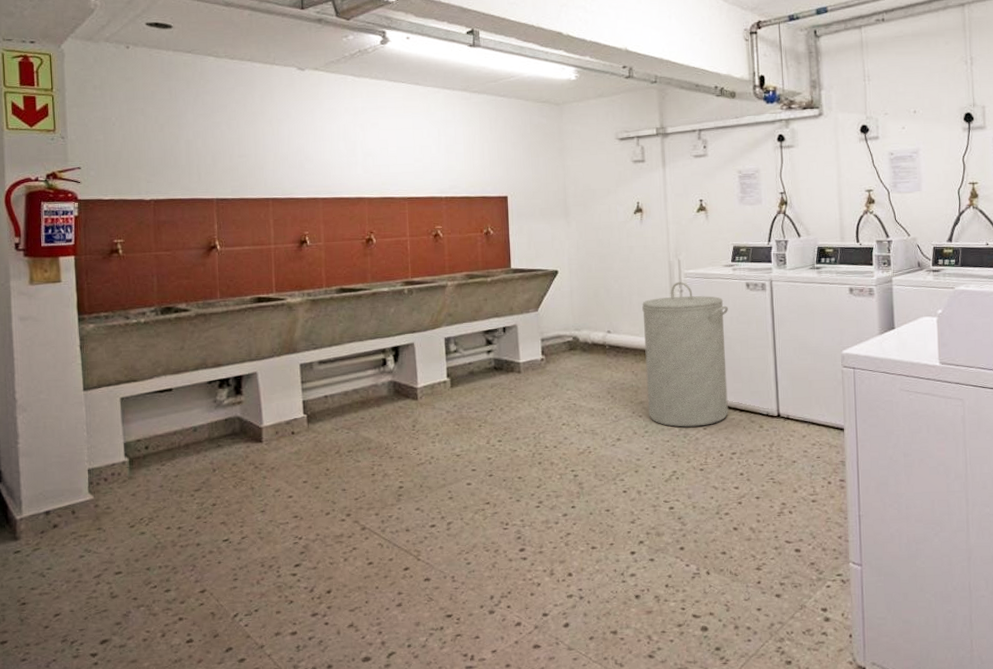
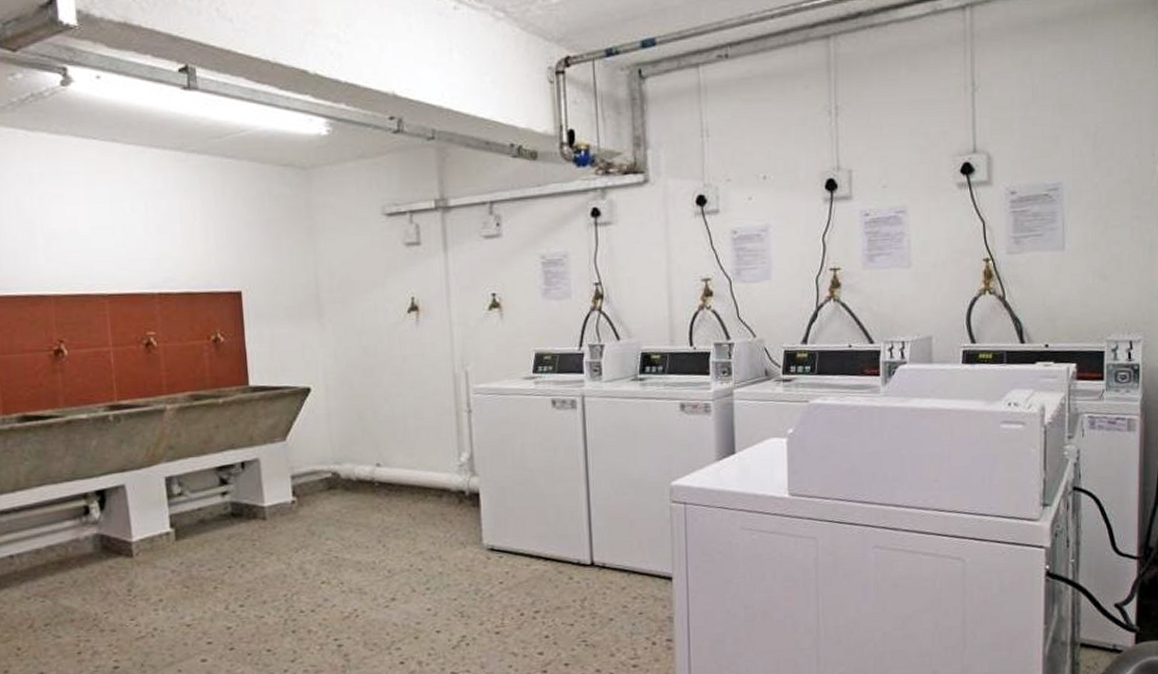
laundry hamper: present [642,281,728,427] -> none [420,399,530,582]

